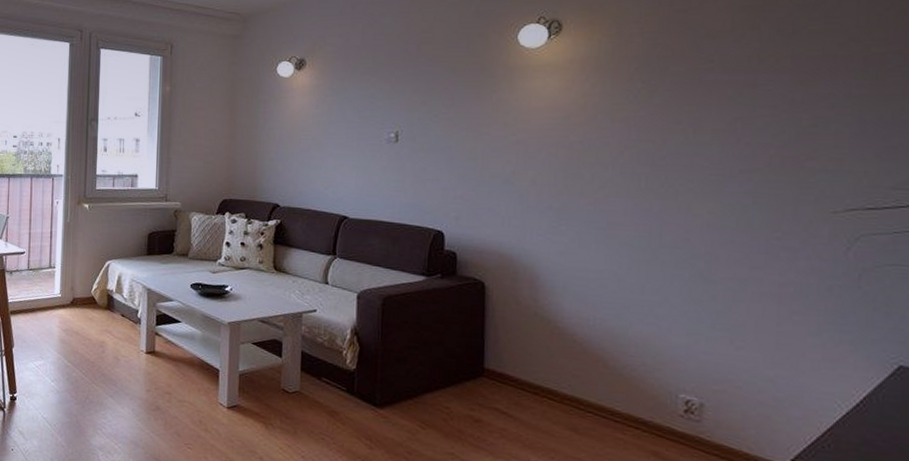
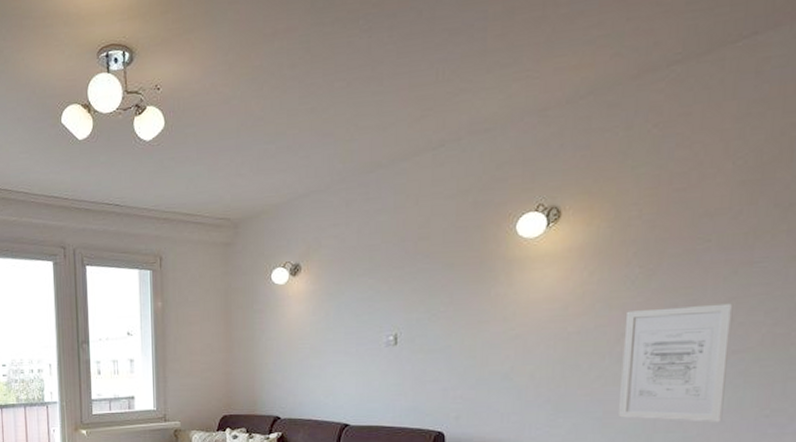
wall art: none [623,123,739,242] -> present [619,303,734,423]

